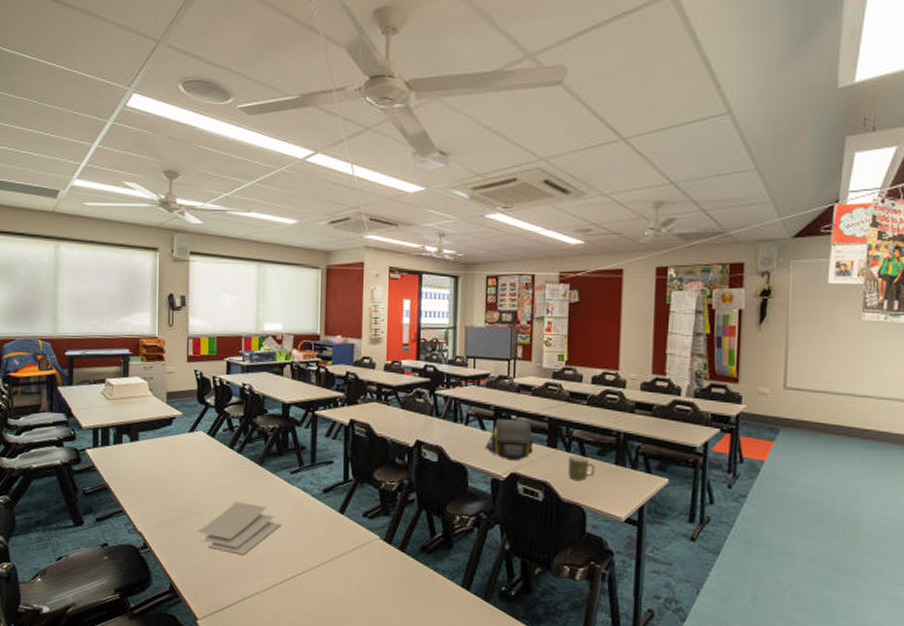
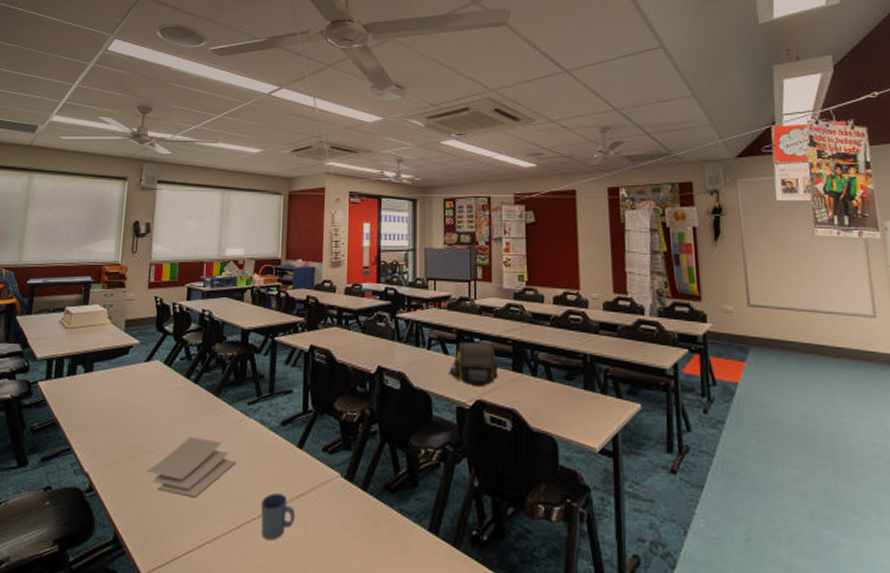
mug: none [306,552,338,592] -> present [261,493,296,540]
mug: present [568,455,595,482] -> none [536,380,564,409]

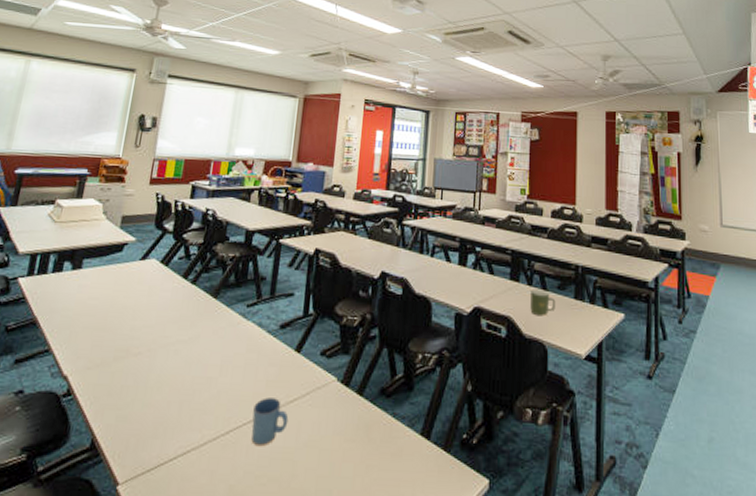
papers: present [145,436,236,498] -> none [131,338,231,403]
shoulder bag: present [449,341,498,387] -> none [450,250,497,295]
mug: none [536,380,564,409] -> present [530,289,556,317]

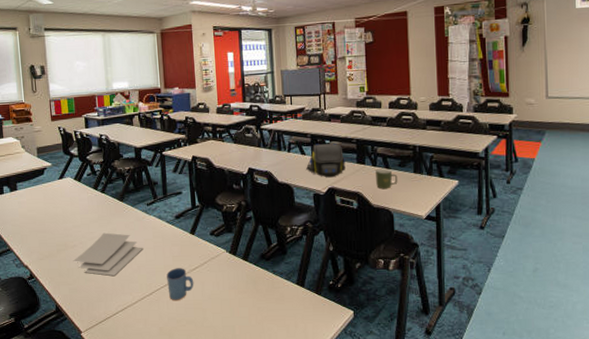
papers: none [131,338,231,403] -> present [73,232,143,277]
shoulder bag: none [450,250,497,295] -> present [306,143,346,178]

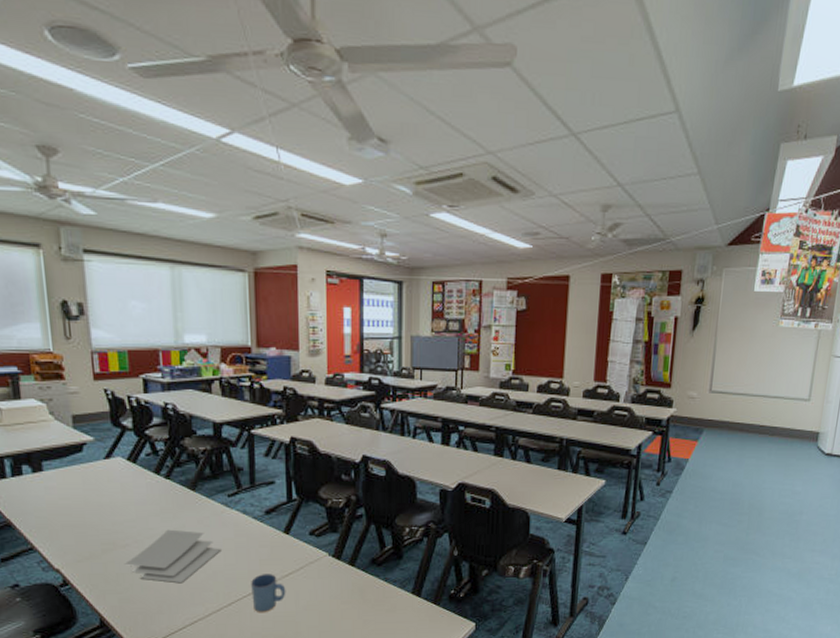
shoulder bag: present [306,143,346,178] -> none [433,429,481,471]
mug: present [376,168,398,190] -> none [514,463,539,487]

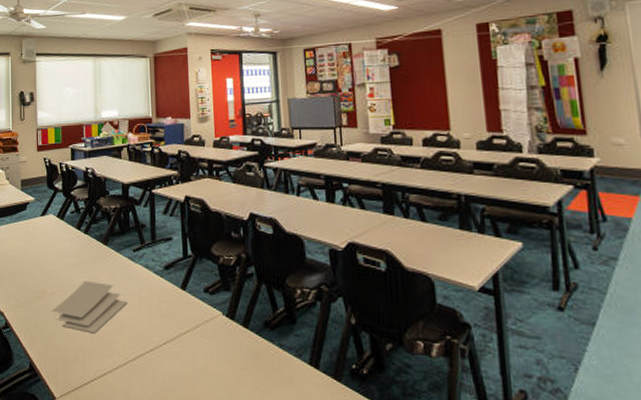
mug: present [251,574,286,612] -> none [153,330,184,371]

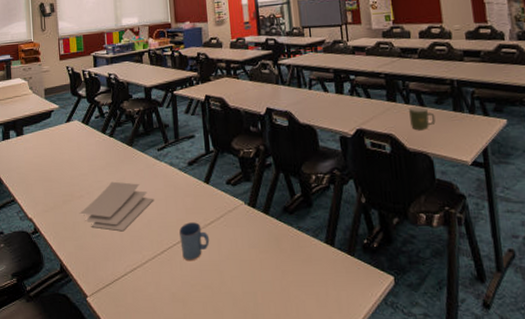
mug: none [153,330,184,371] -> present [179,222,210,260]
mug: none [408,222,439,249] -> present [409,106,436,131]

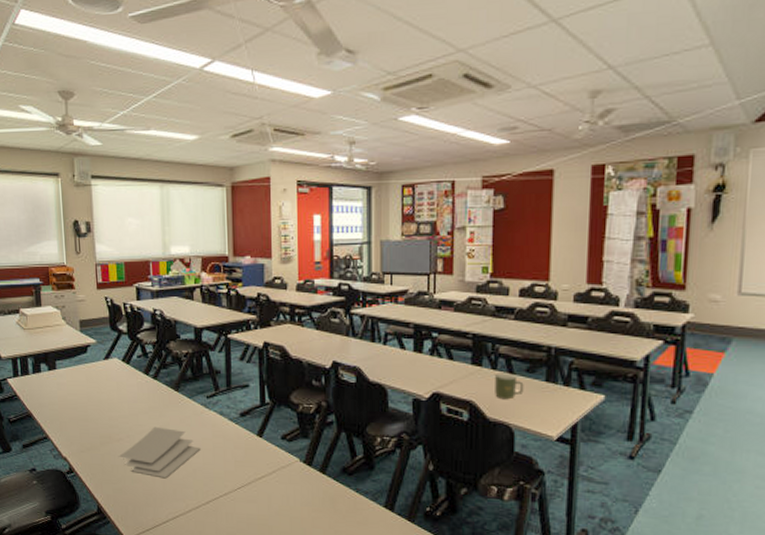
mug: present [179,222,210,260] -> none [227,475,259,513]

